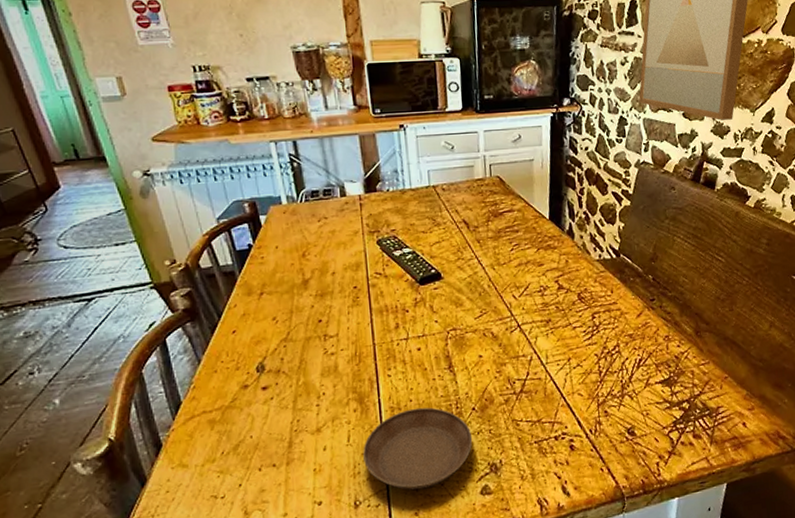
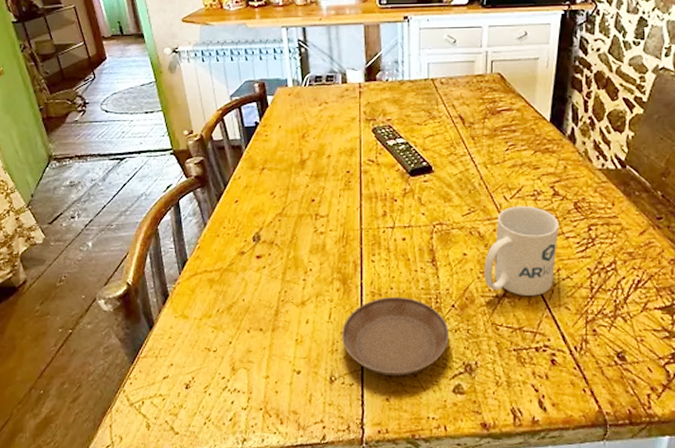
mug: none [500,302,566,389] -> present [483,206,559,296]

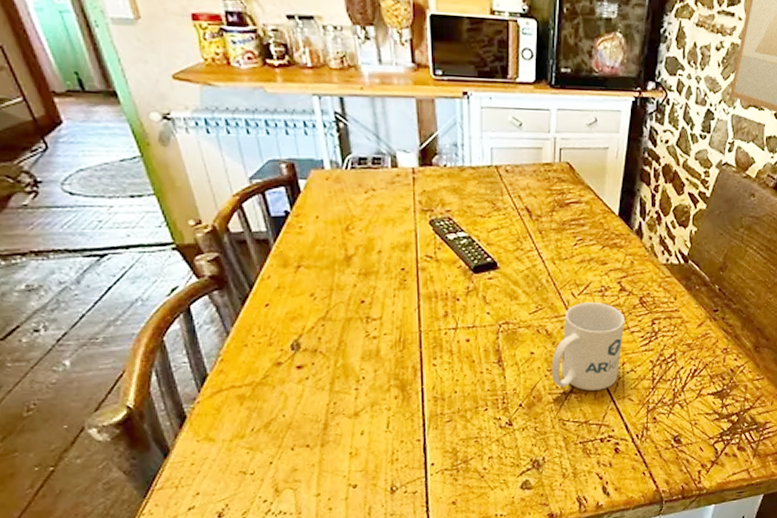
saucer: present [342,296,450,376] -> none [402,399,517,480]

